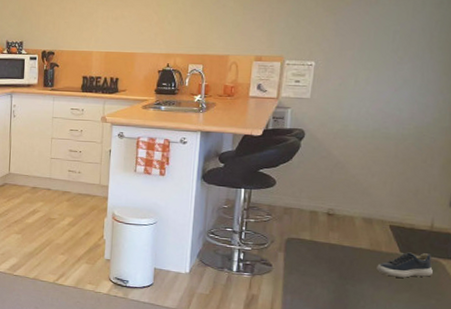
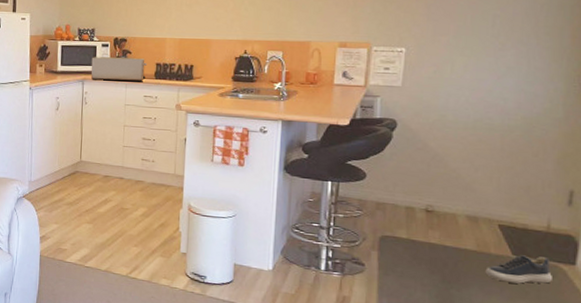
toaster: none [19,69,75,95] -> present [90,56,148,82]

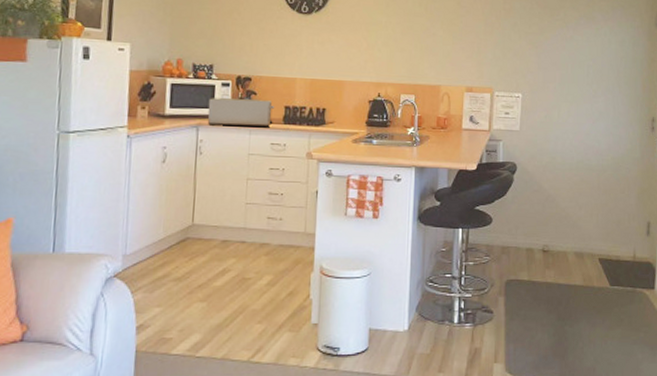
shoe: present [485,255,552,284] -> none [591,285,639,313]

